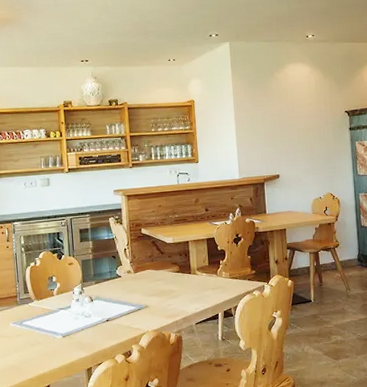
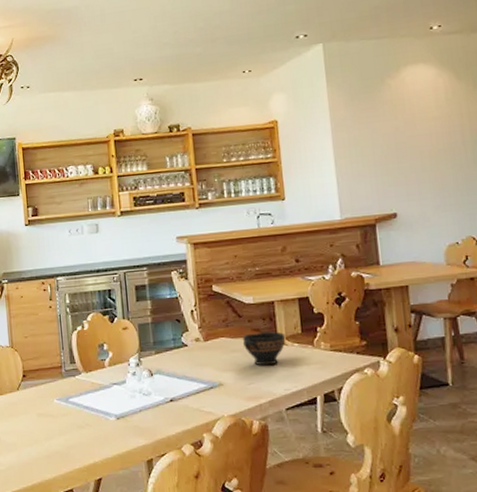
bowl: none [163,264,197,291] -> present [242,331,286,366]

